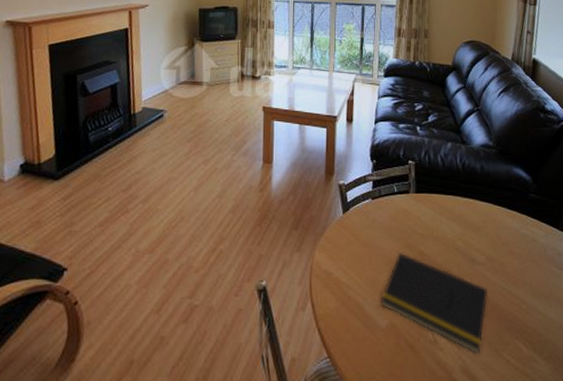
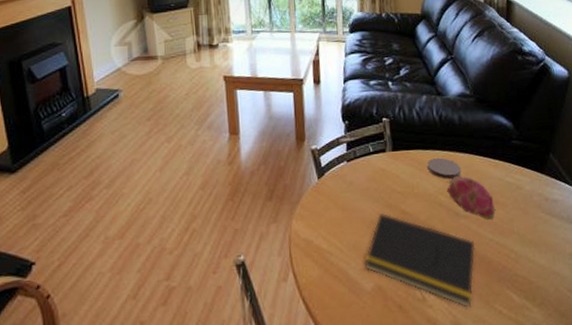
coaster: none [447,203,480,226] -> present [427,157,462,180]
fruit: none [464,224,511,270] -> present [446,176,496,221]

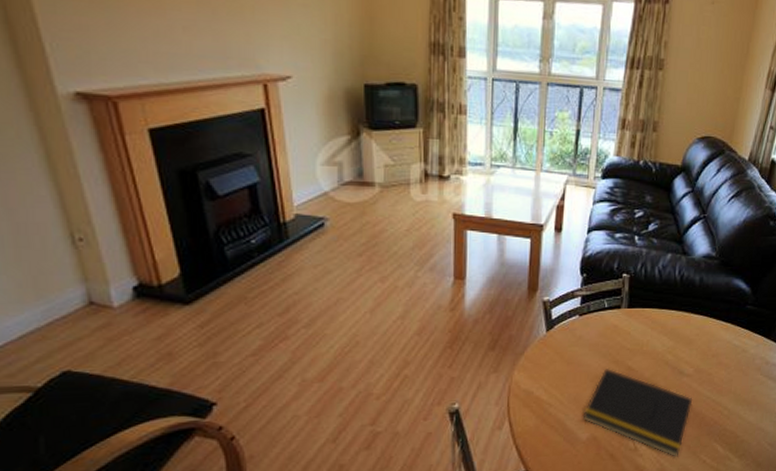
coaster: present [427,157,462,180] -> none [660,317,693,340]
fruit: present [446,176,496,221] -> none [675,337,719,380]

